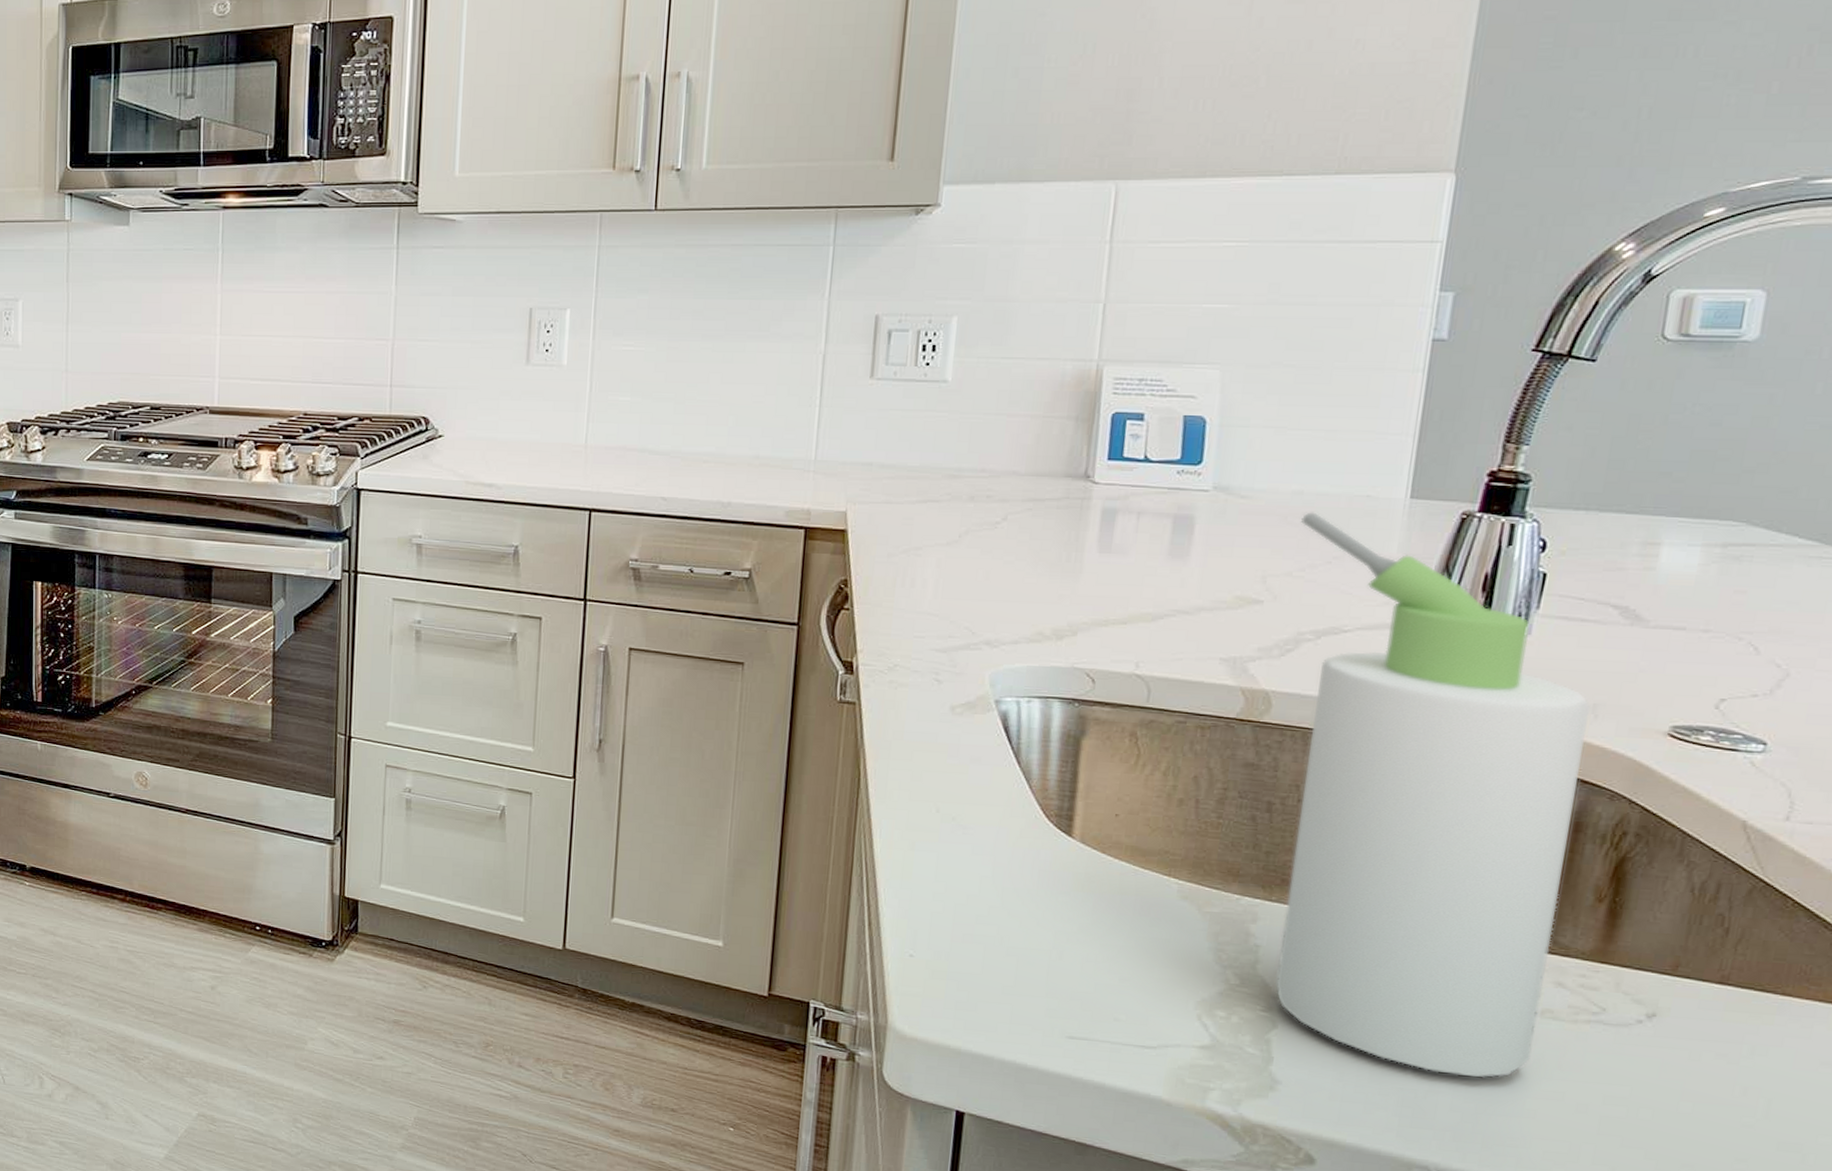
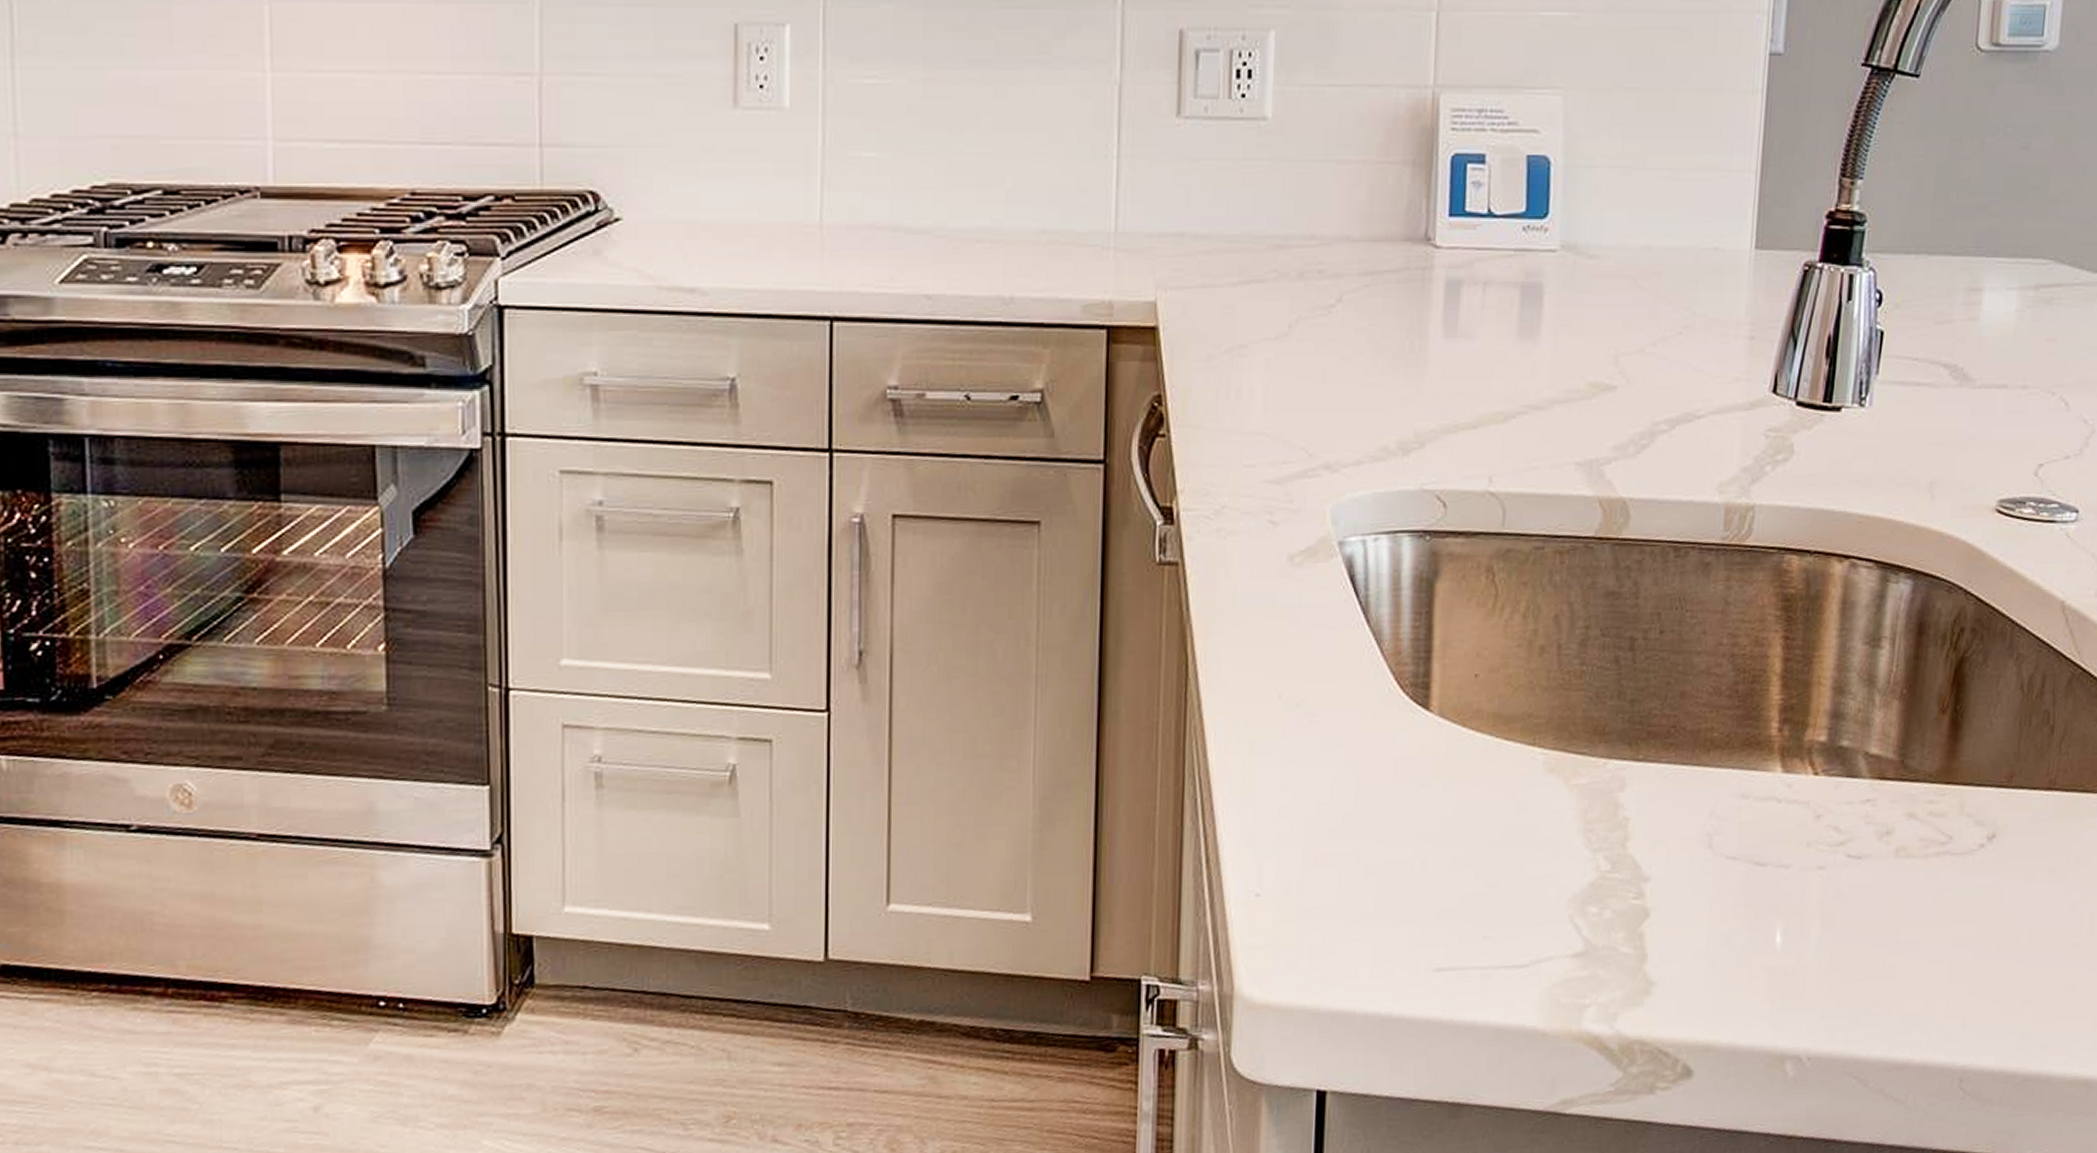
bottle: present [1275,512,1590,1078] -> none [1646,271,1927,942]

